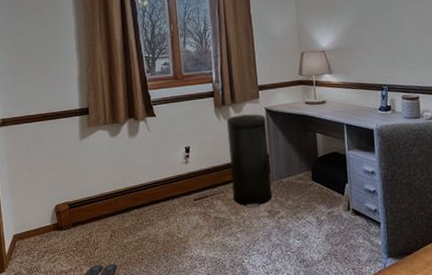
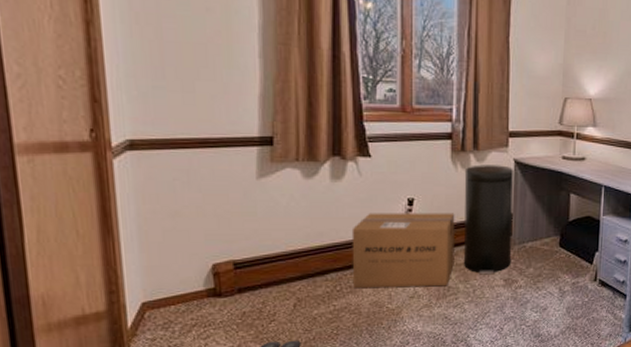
box: none [146,156,226,222] -> present [351,213,455,289]

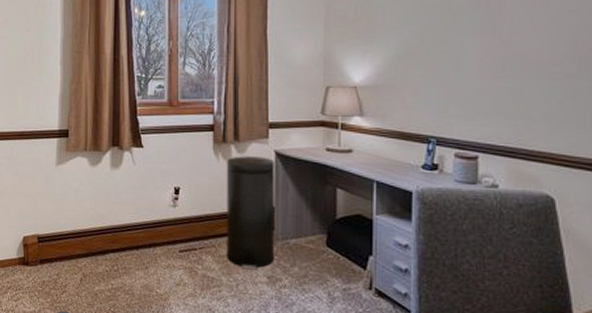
box: present [351,213,455,289] -> none [127,199,217,277]

